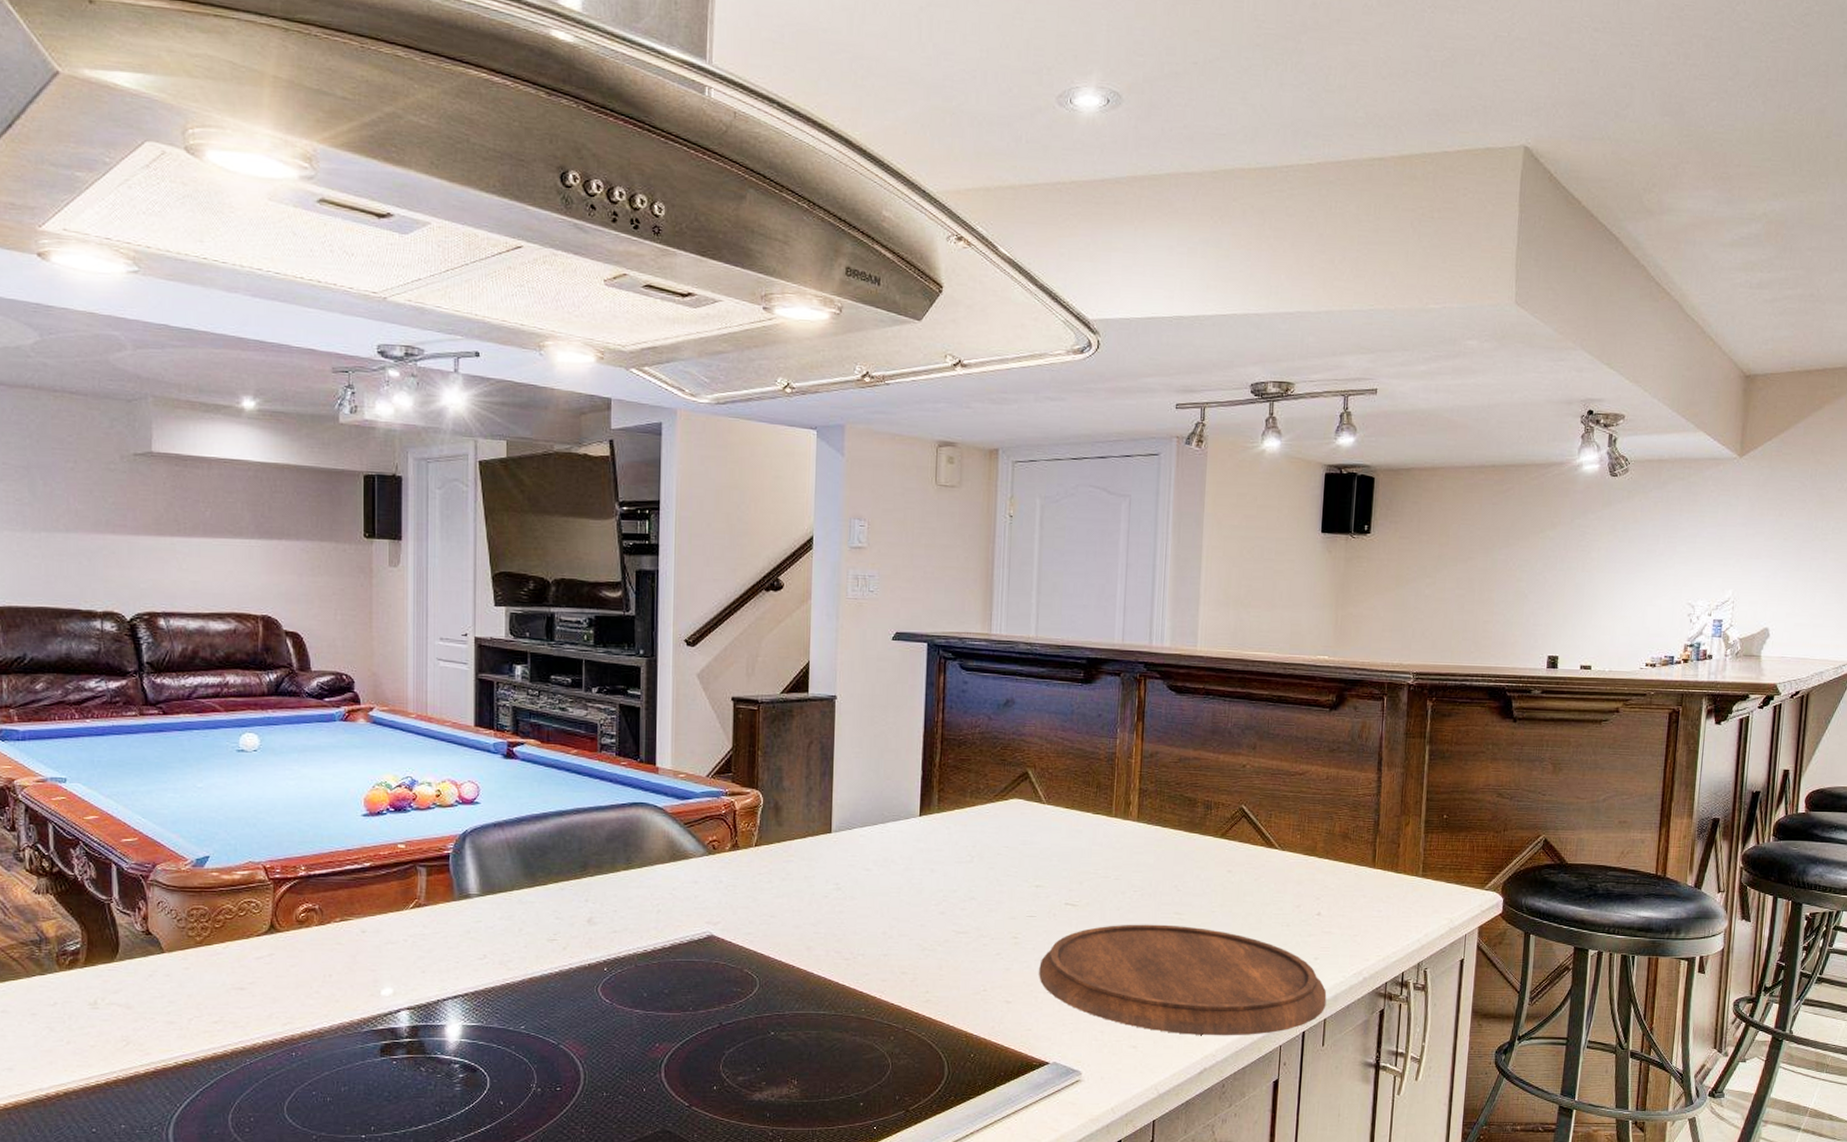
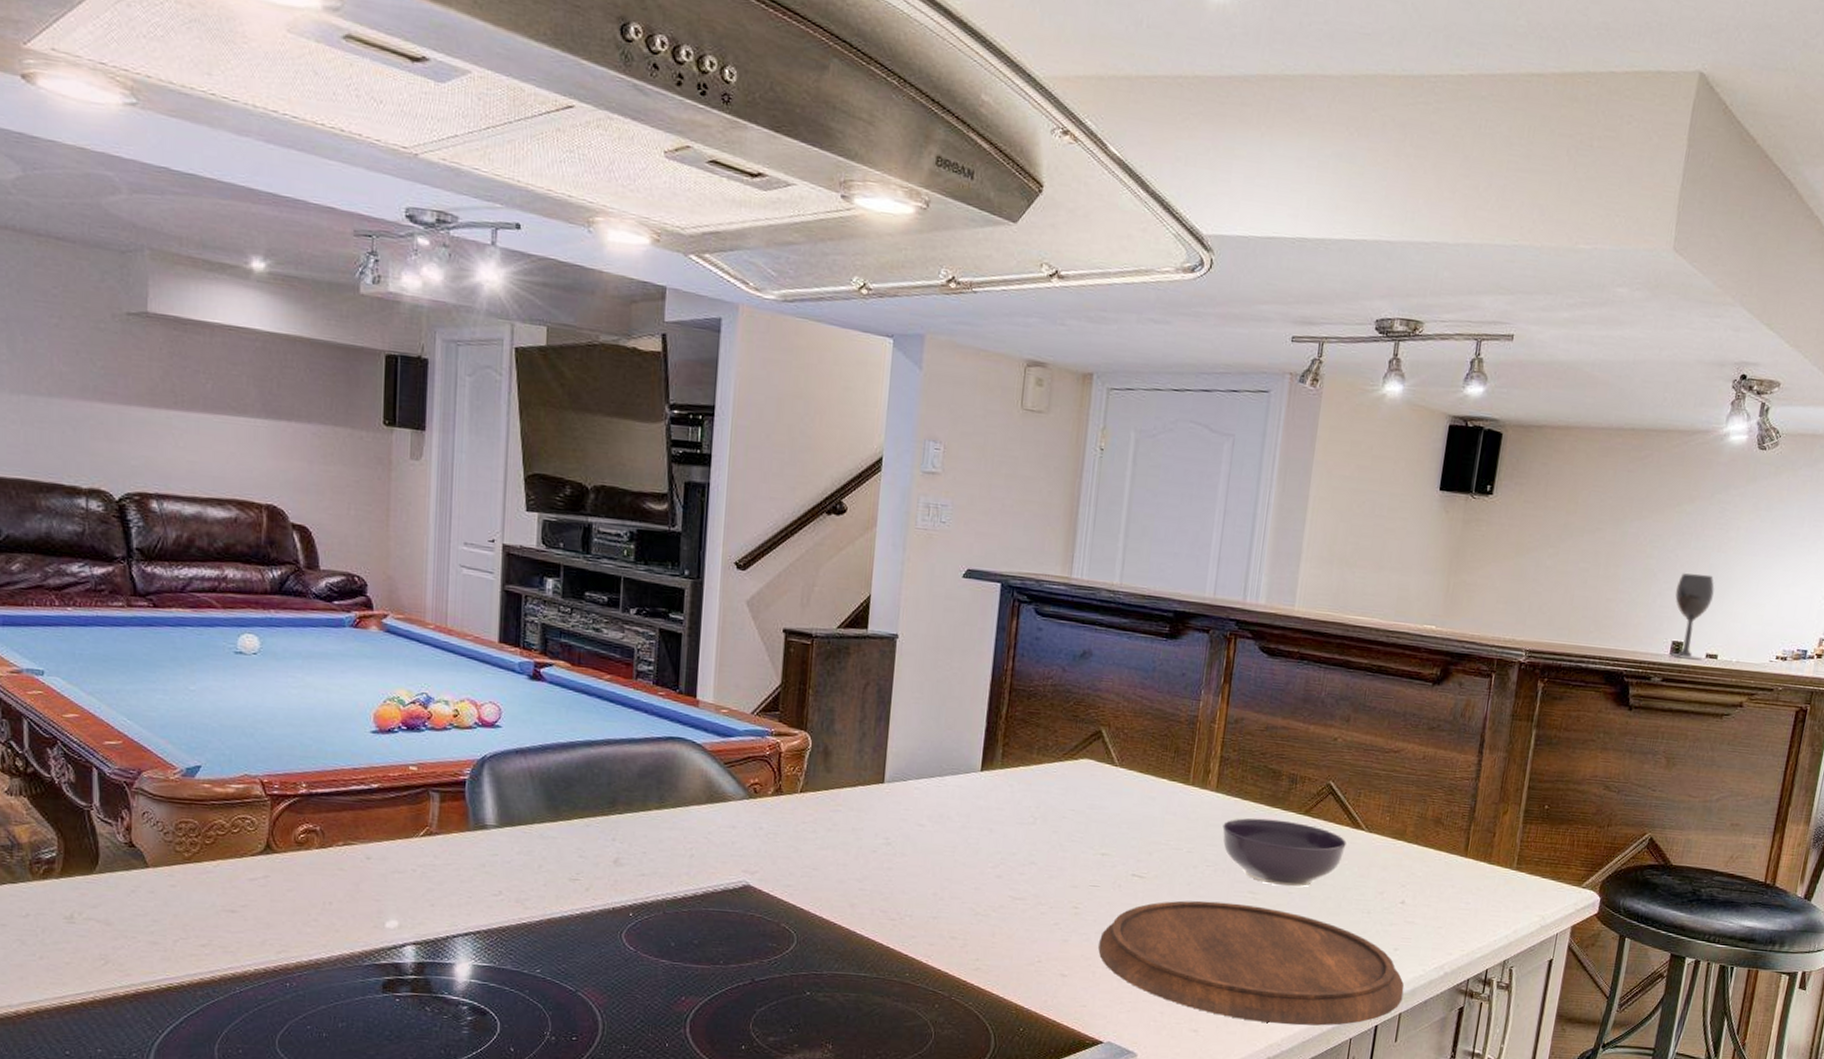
bowl: none [1146,843,1262,906] -> present [1222,818,1346,887]
wine glass: none [1545,593,1583,671] -> present [1668,573,1715,659]

